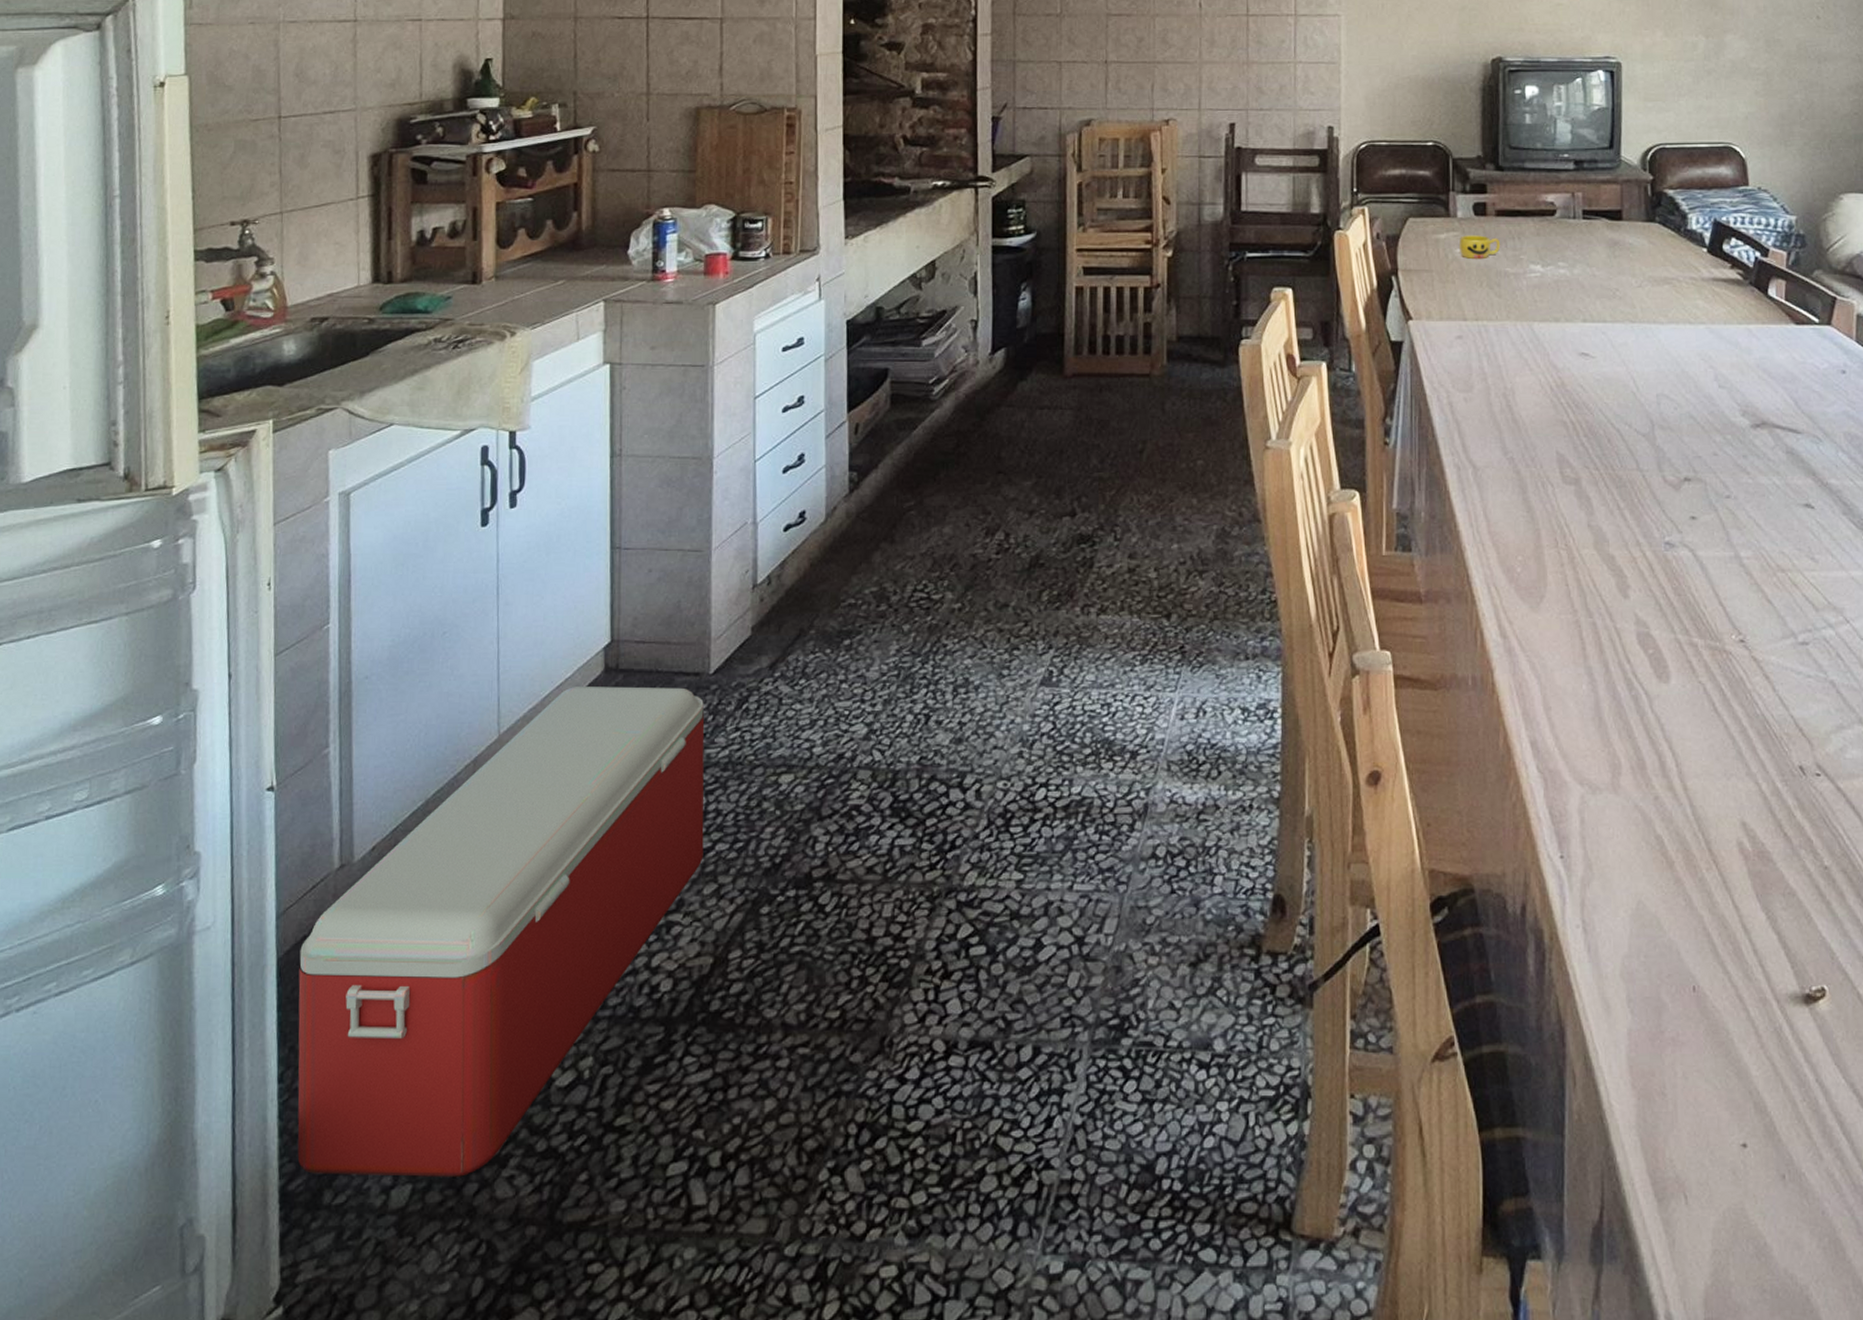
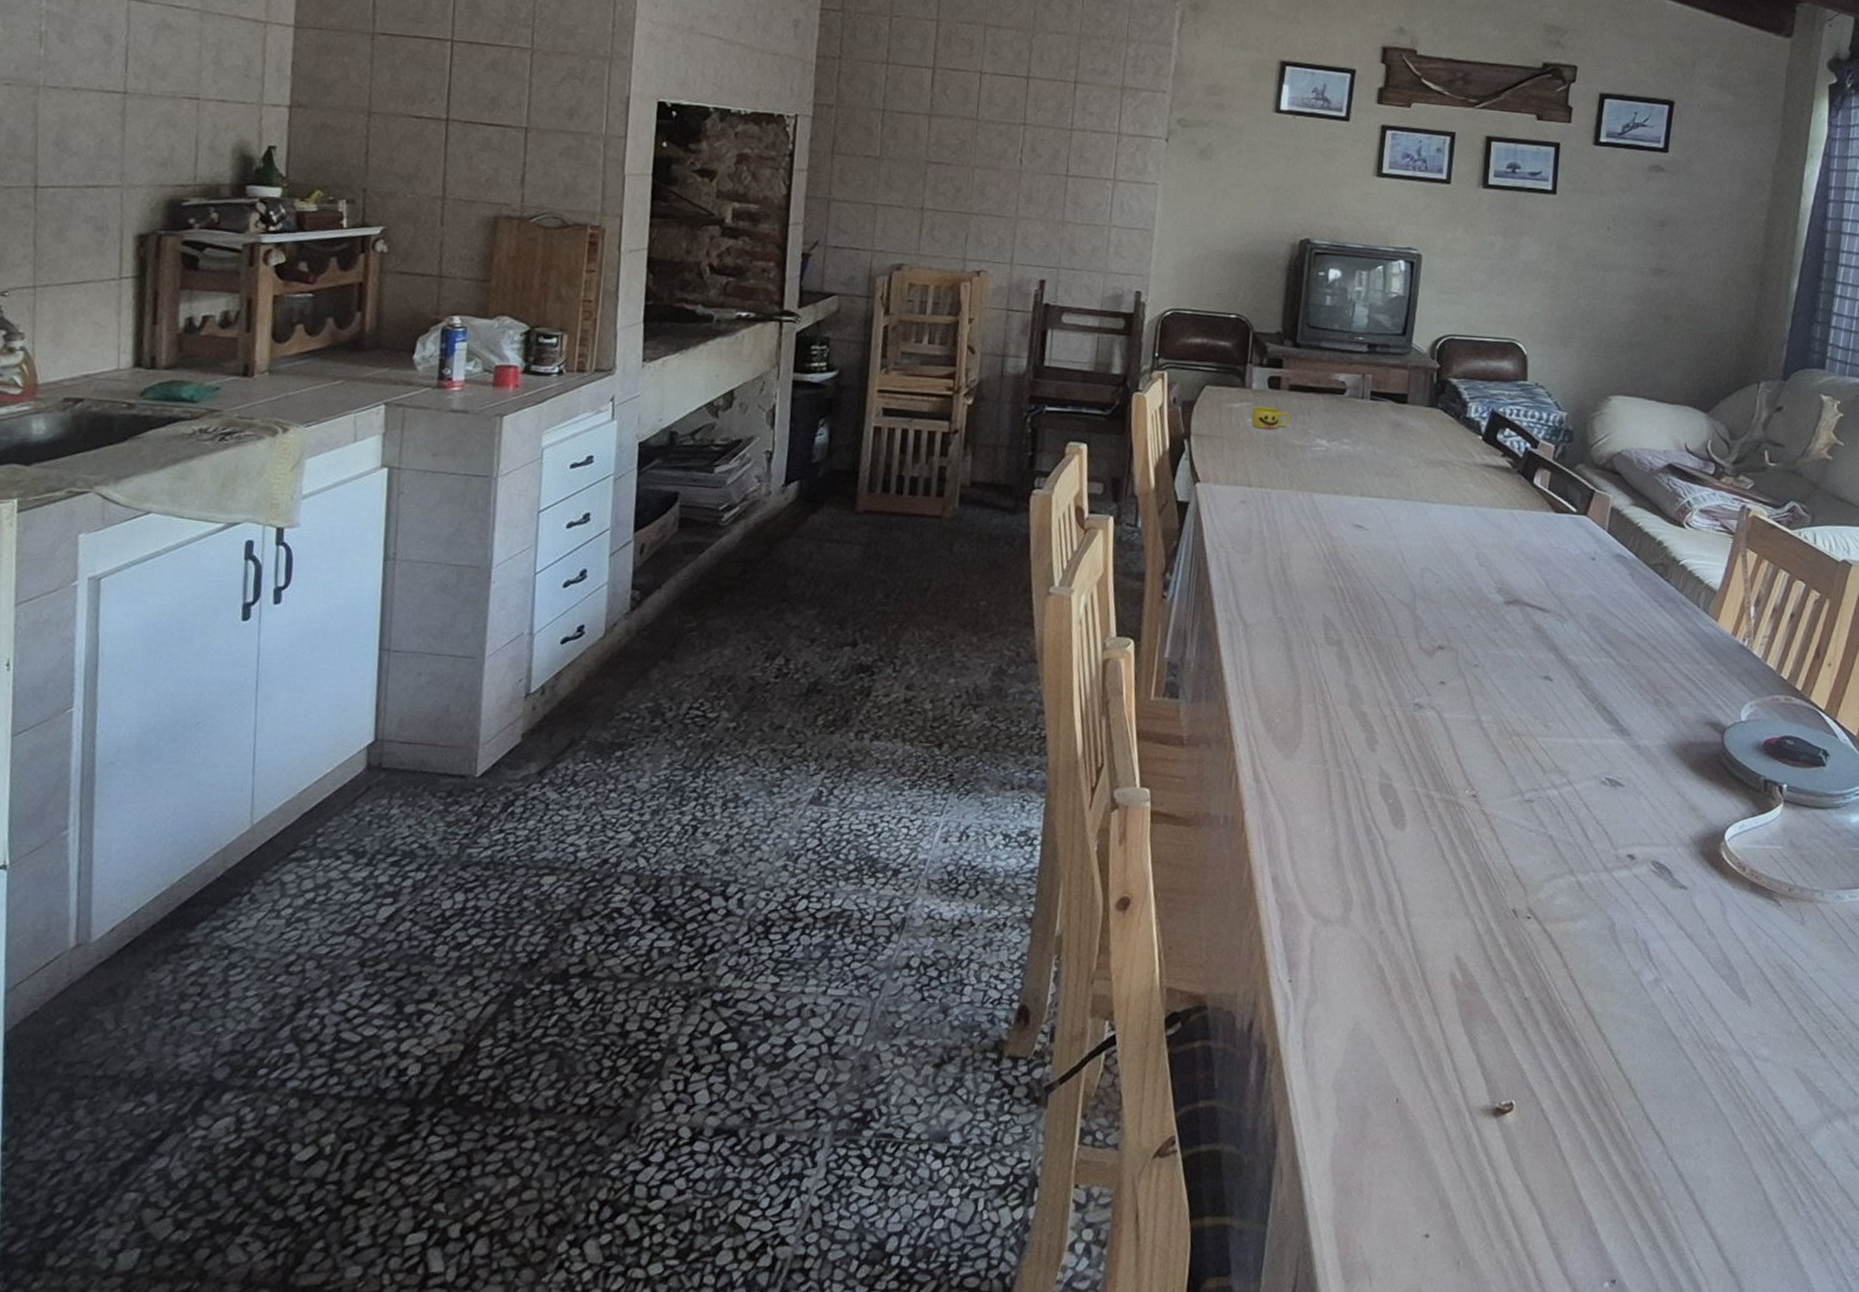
cooler: present [297,686,705,1177] -> none [20,782,468,1243]

